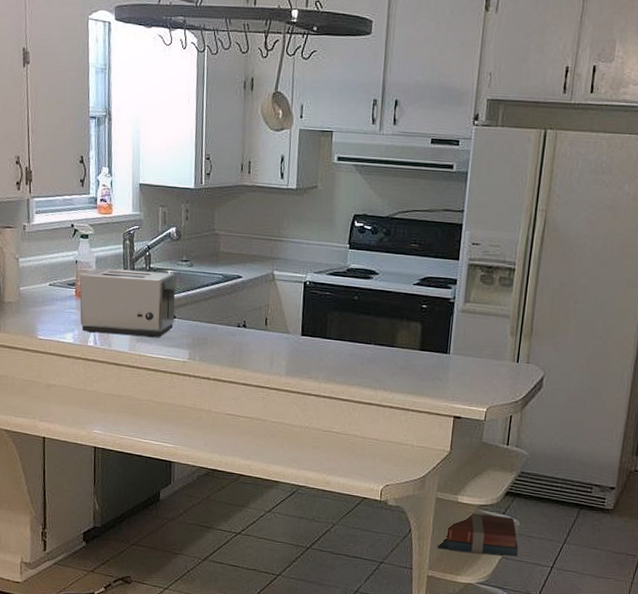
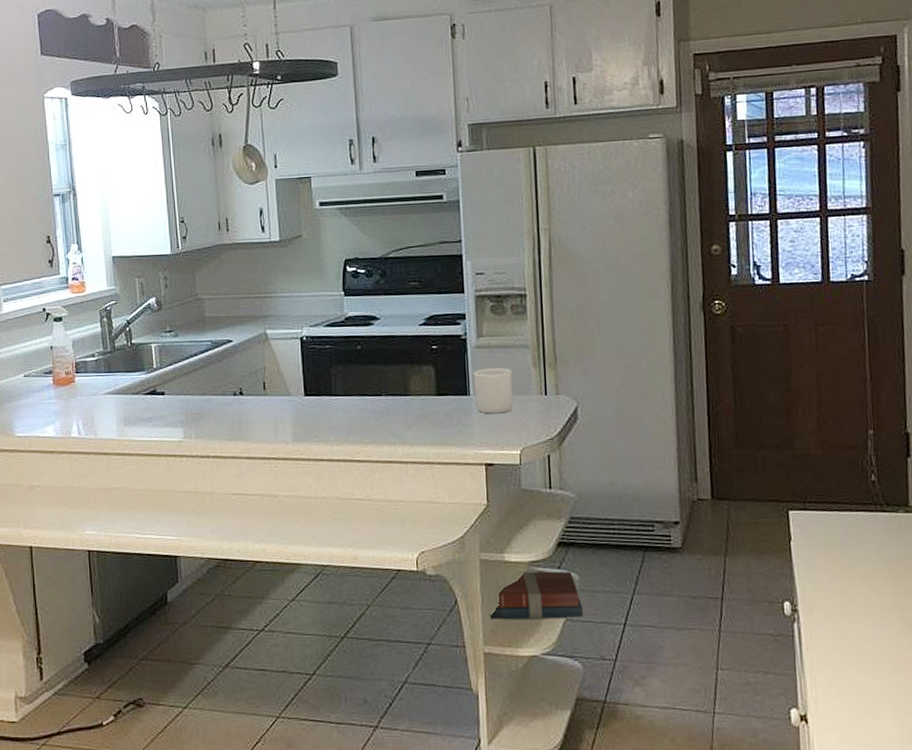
toaster: present [79,267,176,338] -> none [56,346,165,423]
mug: none [453,331,492,374] -> present [473,367,514,414]

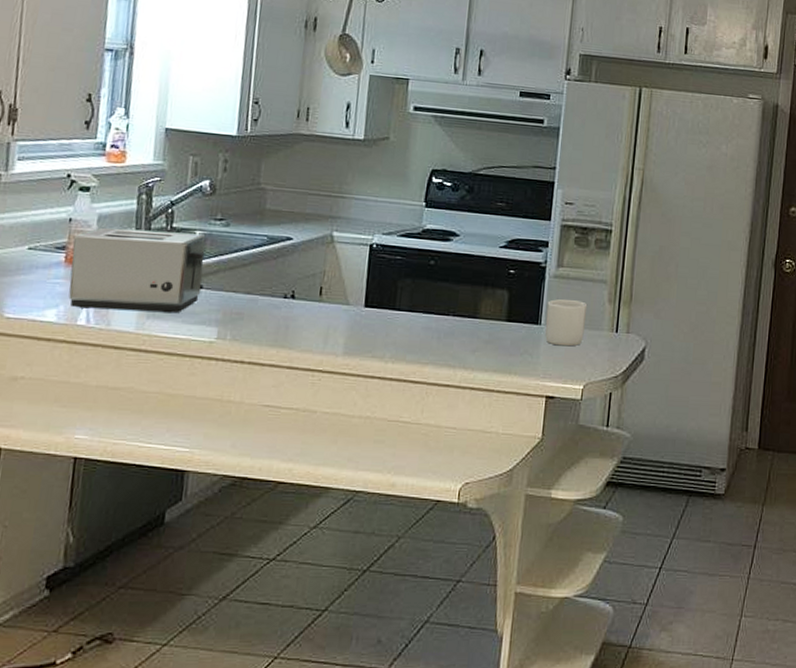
toaster: none [56,346,165,423] -> present [68,227,206,313]
books: present [489,571,583,620] -> none [526,510,622,560]

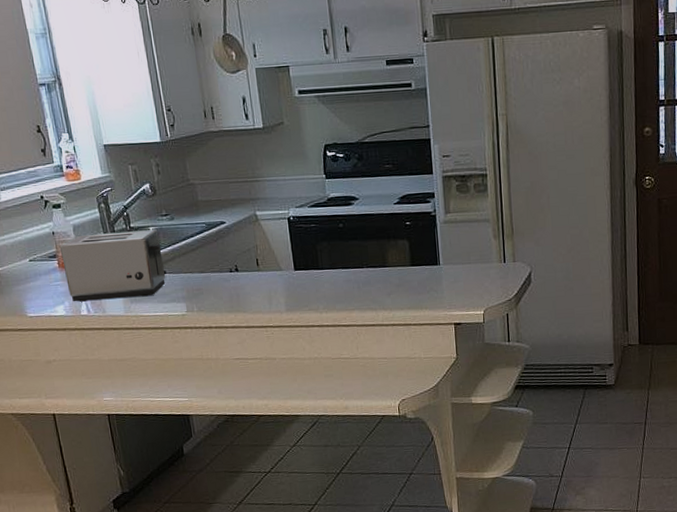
mug: present [545,299,588,347] -> none [442,240,477,281]

